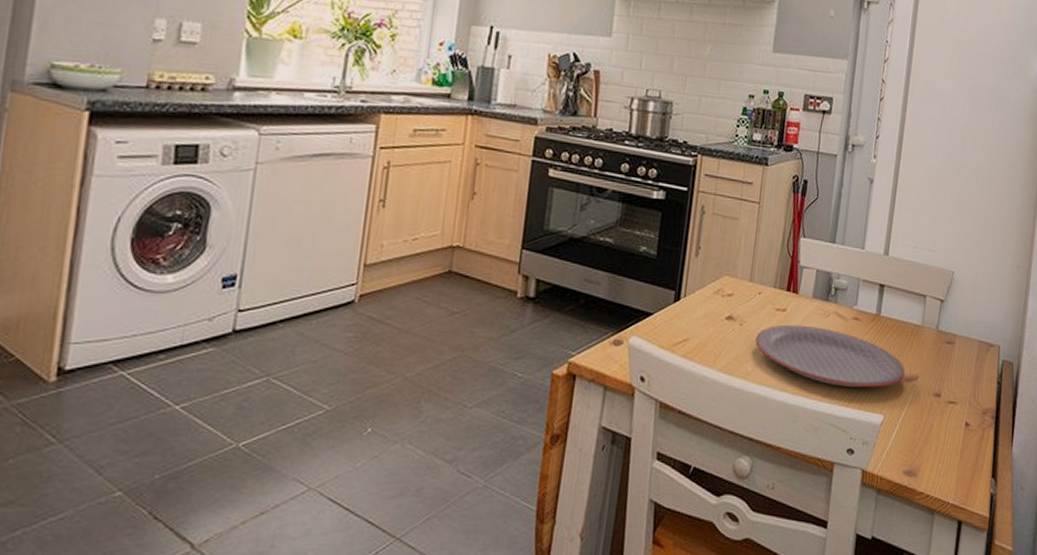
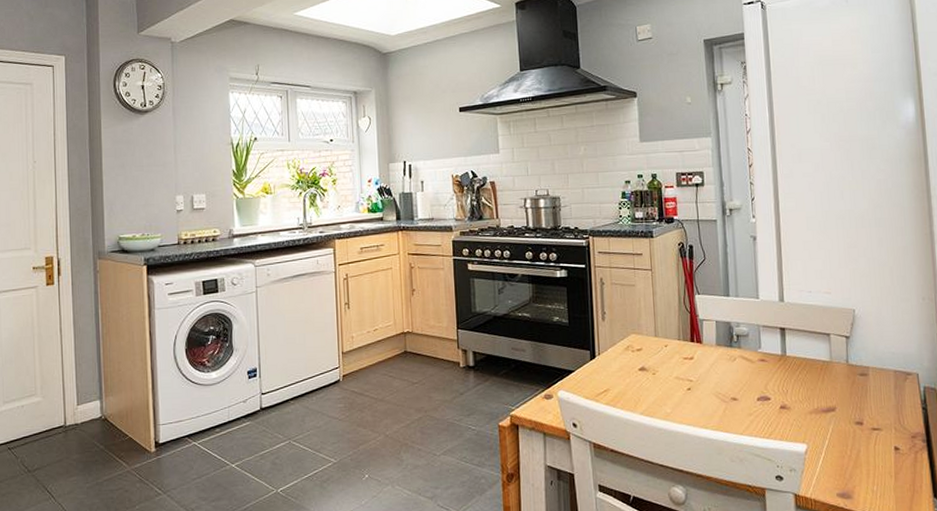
plate: present [755,324,905,388] -> none [669,370,821,422]

